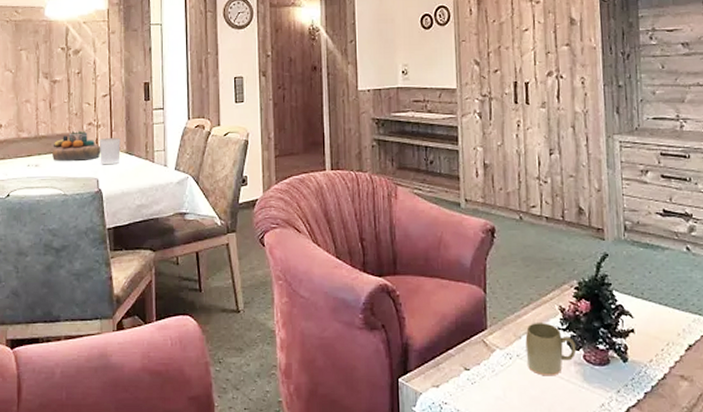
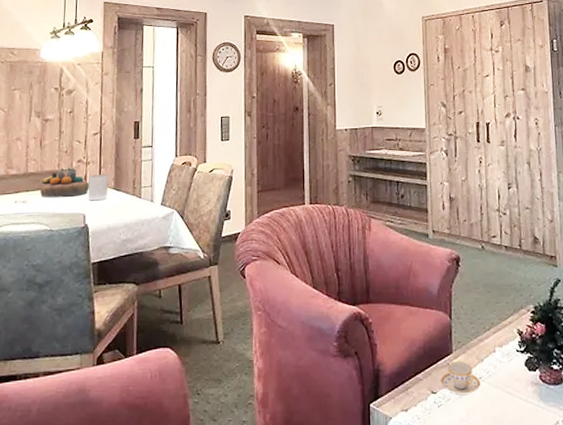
teacup: none [474,338,518,372] -> present [441,362,481,394]
mug: present [525,323,577,376] -> none [487,346,533,397]

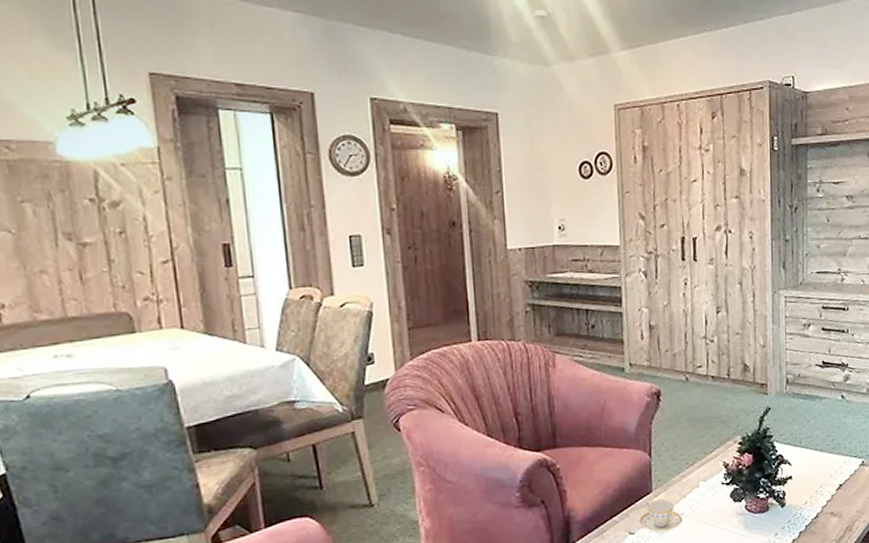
decorative bowl: present [39,167,89,198] -> none [90,307,167,350]
candle holder: present [87,174,109,201] -> none [162,314,196,350]

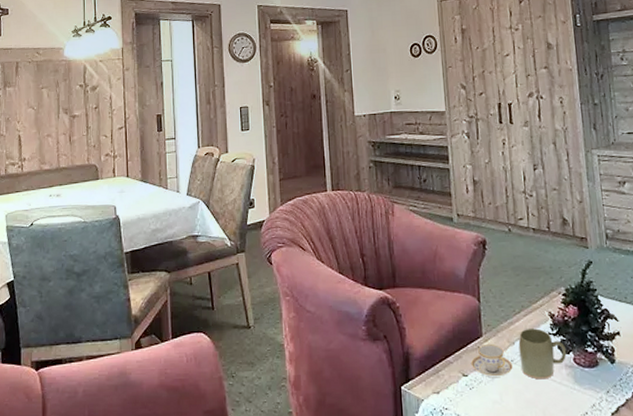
mug: none [690,479,739,530] -> present [518,328,567,380]

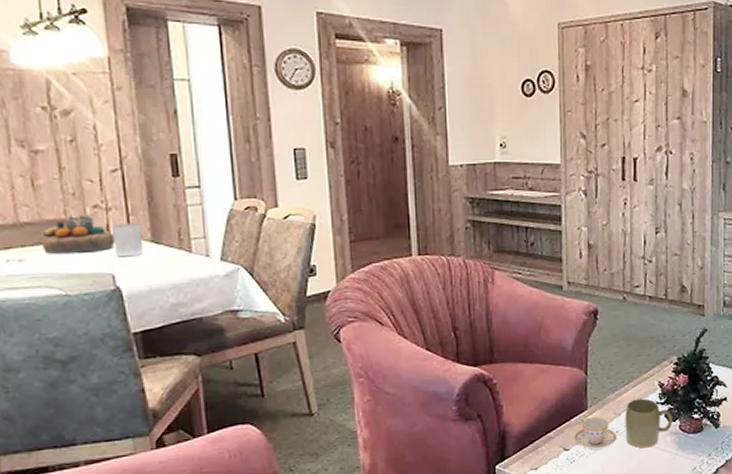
decorative bowl: none [72,161,118,192] -> present [41,214,115,255]
candle holder: none [116,166,136,193] -> present [110,222,144,257]

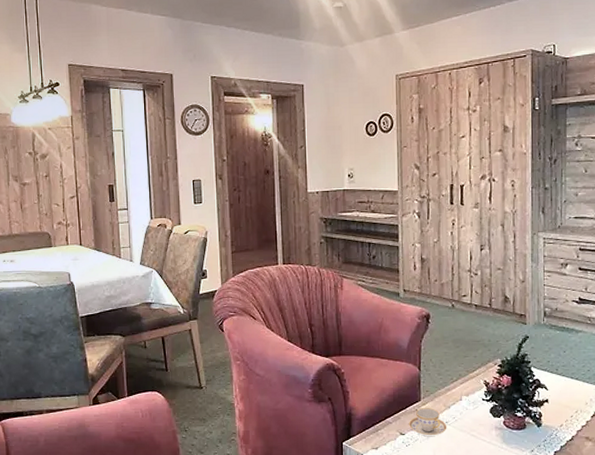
decorative bowl: present [41,214,115,255] -> none [25,229,71,258]
candle holder: present [110,222,144,257] -> none [69,235,89,261]
mug: present [625,398,673,448] -> none [454,395,498,439]

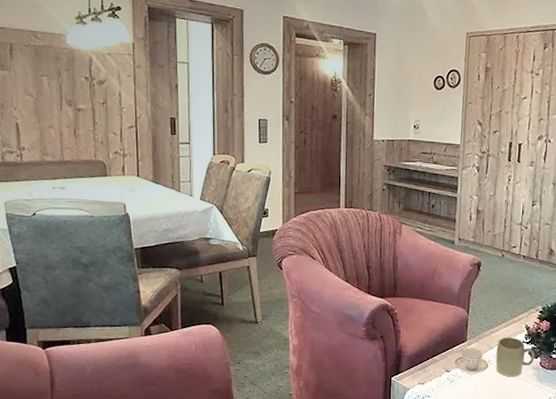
mug: none [454,395,498,439] -> present [495,337,535,377]

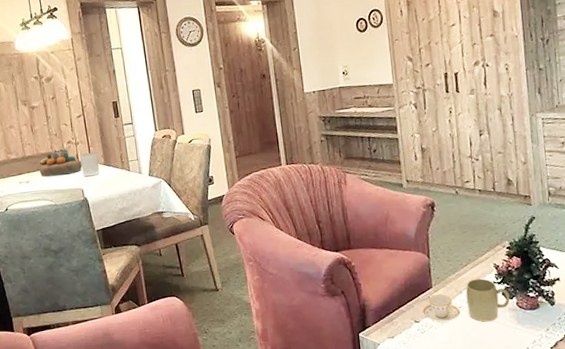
decorative bowl: none [77,157,128,187] -> present [39,148,83,178]
candle holder: none [125,166,147,192] -> present [79,152,100,177]

